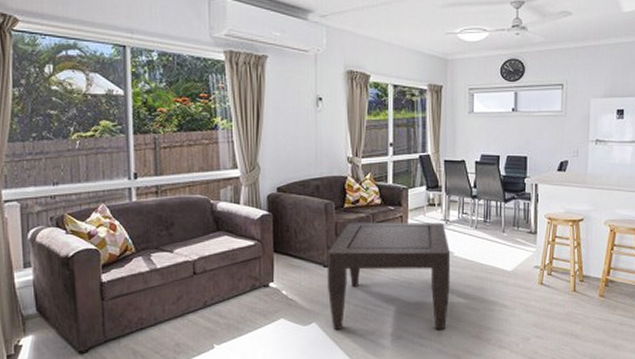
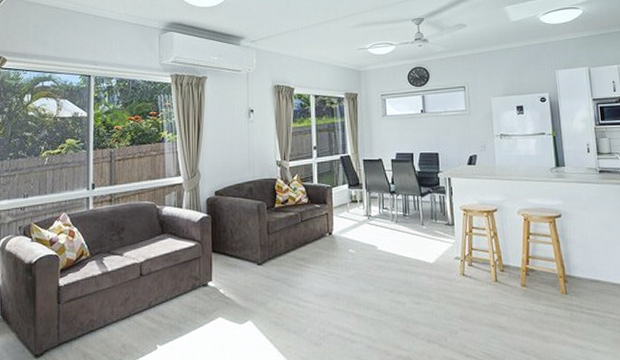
coffee table: present [327,222,451,330] -> none [260,218,376,327]

